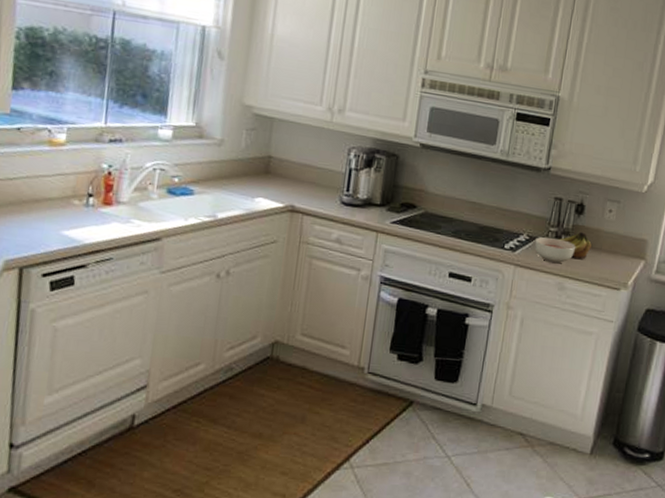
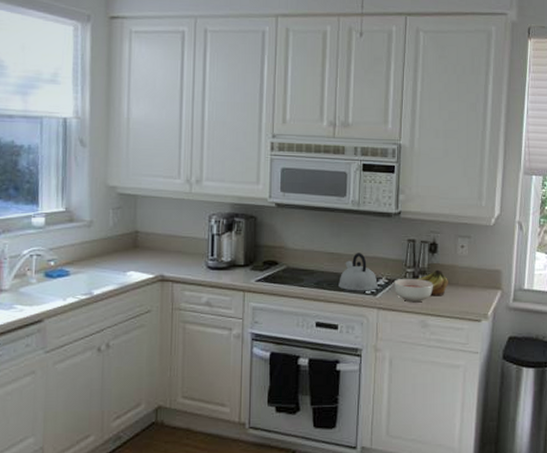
kettle: none [476,205,518,247] -> present [337,253,378,291]

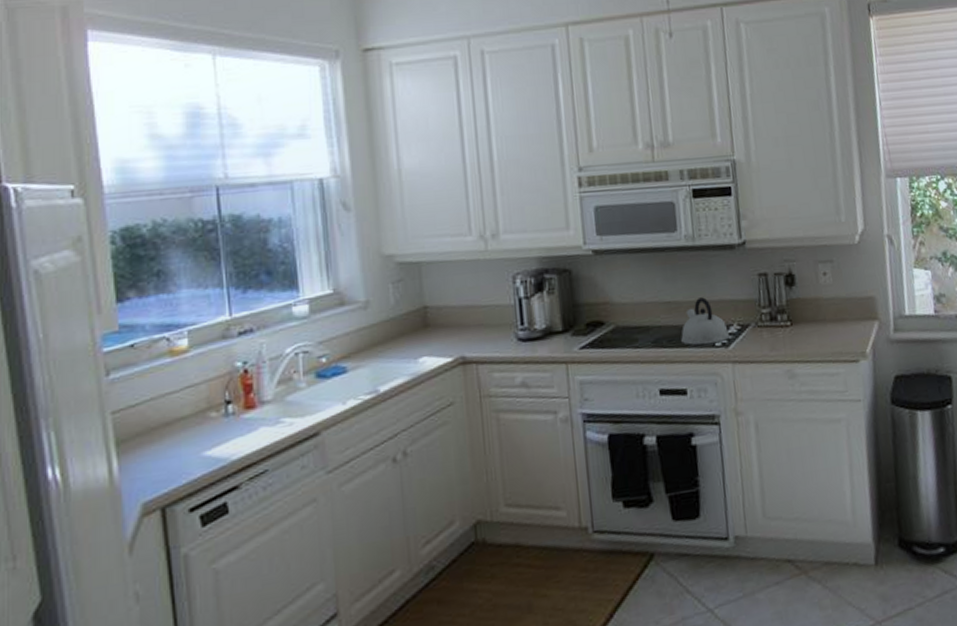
bowl: present [393,278,434,304] -> none [747,319,797,352]
fruit: present [416,269,448,296] -> none [774,305,814,339]

